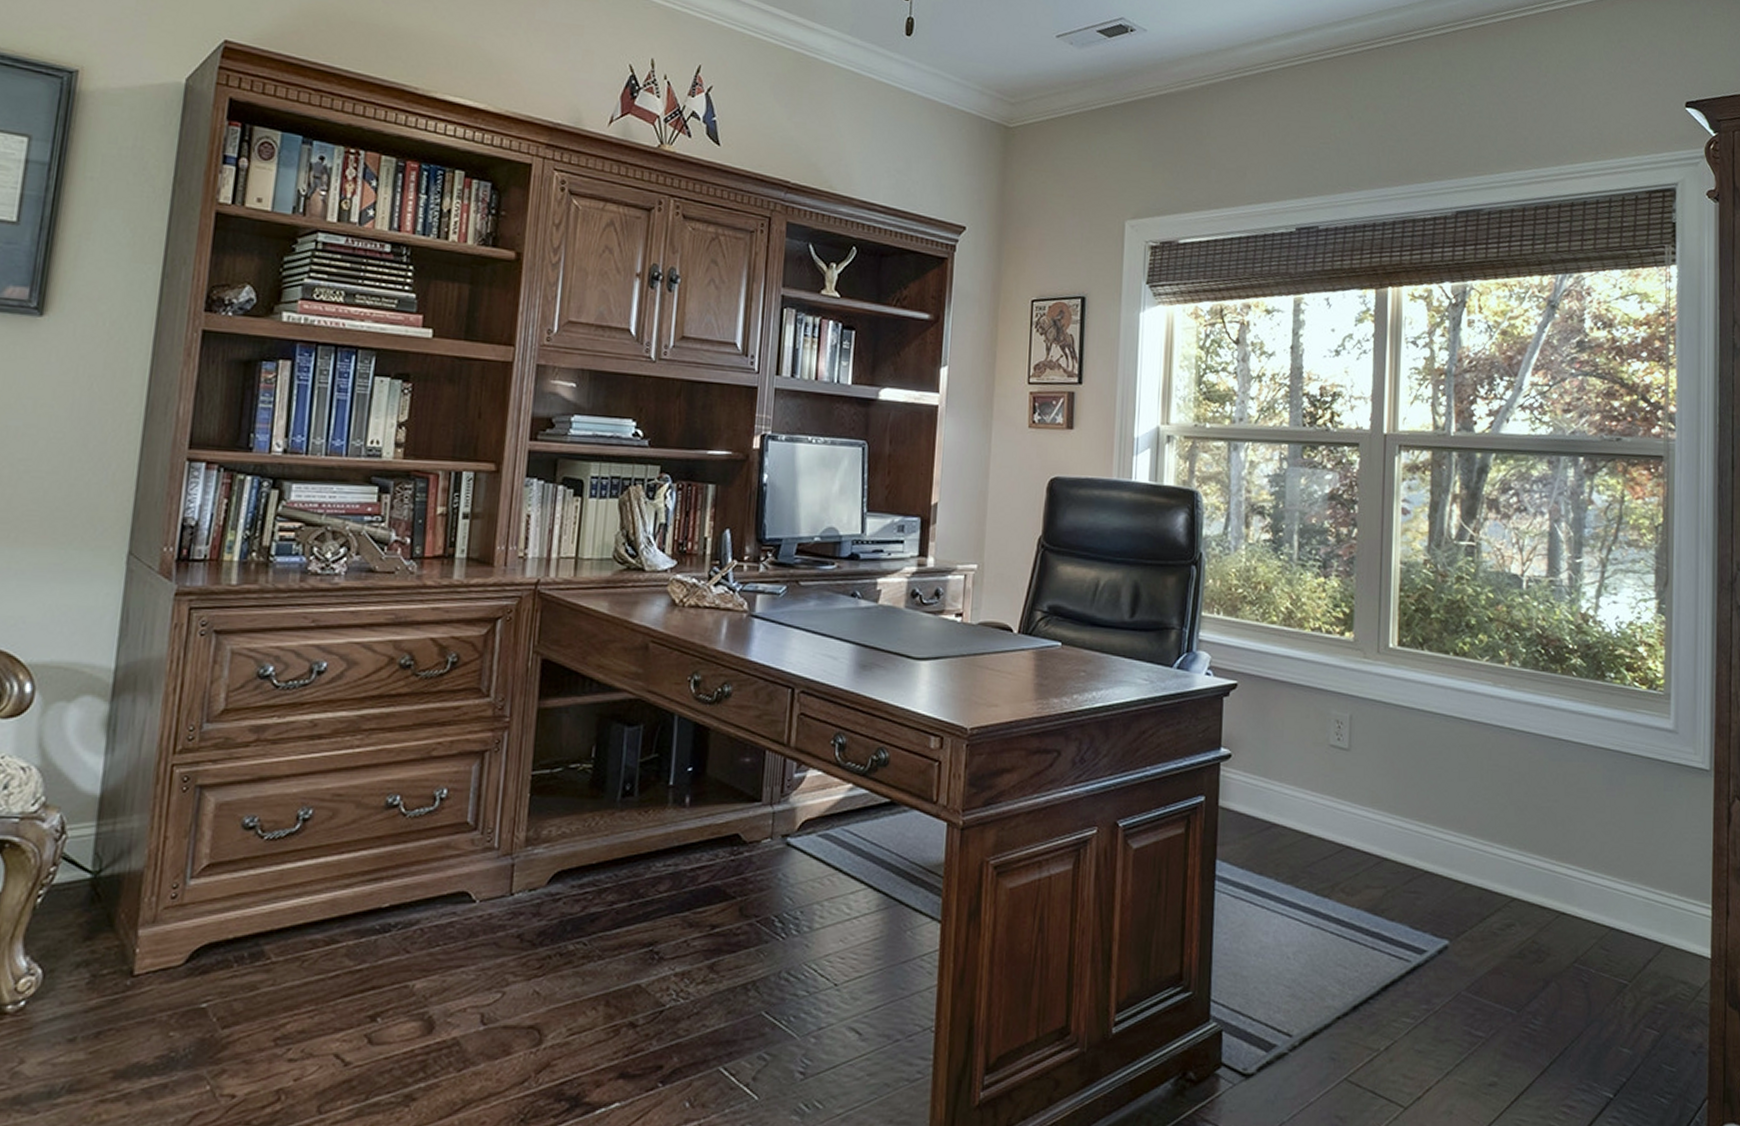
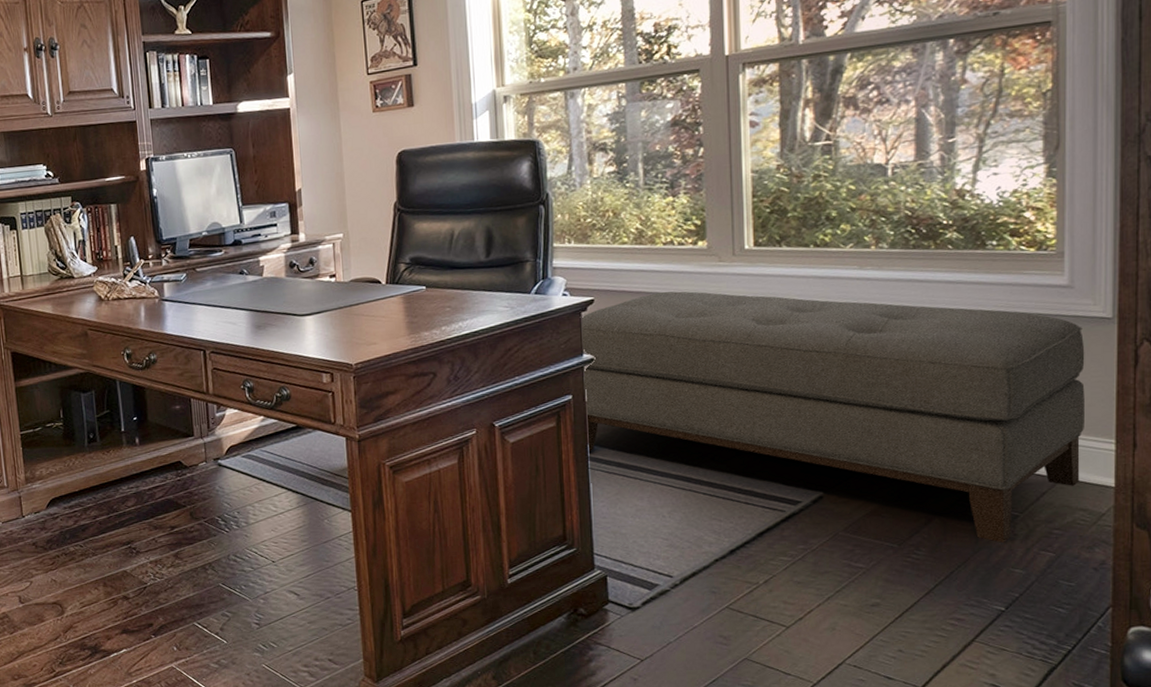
ottoman: none [1214,685,1687,1016] -> present [580,291,1085,543]

